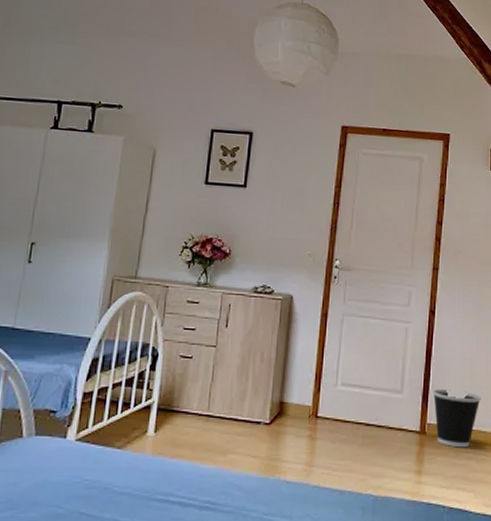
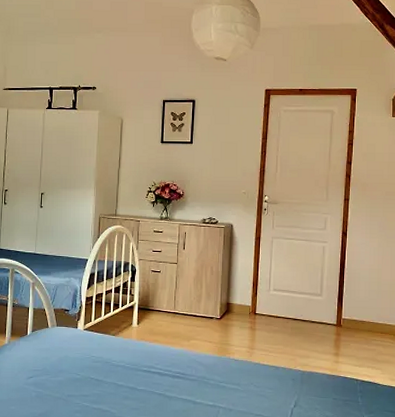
wastebasket: present [432,389,481,448] -> none [346,293,387,337]

